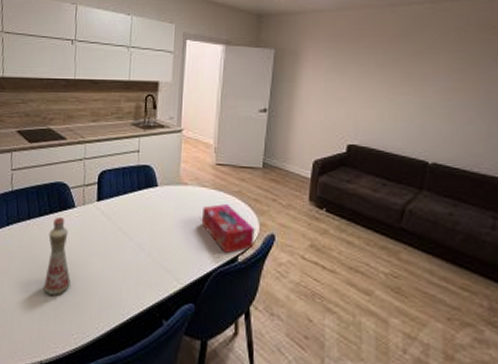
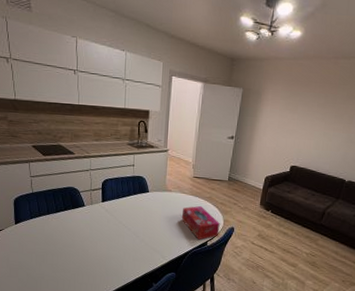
bottle: present [44,217,71,295] -> none [64,213,84,267]

